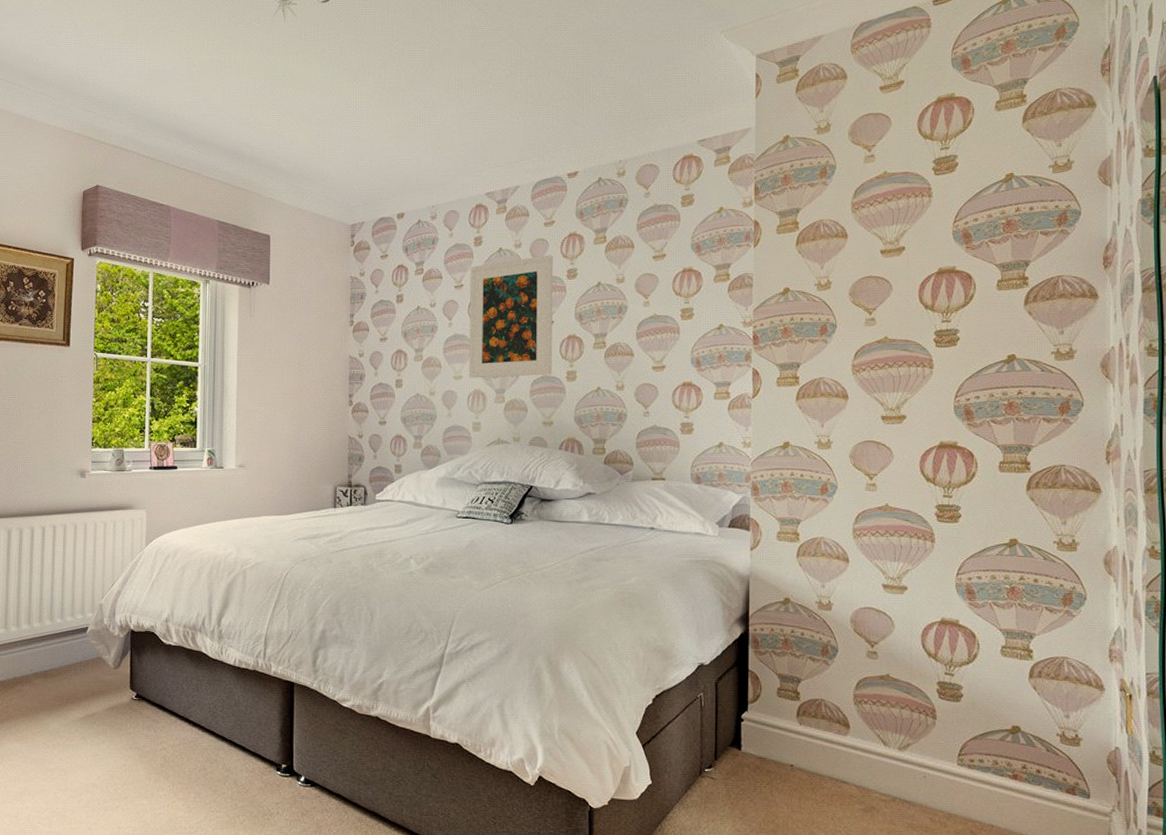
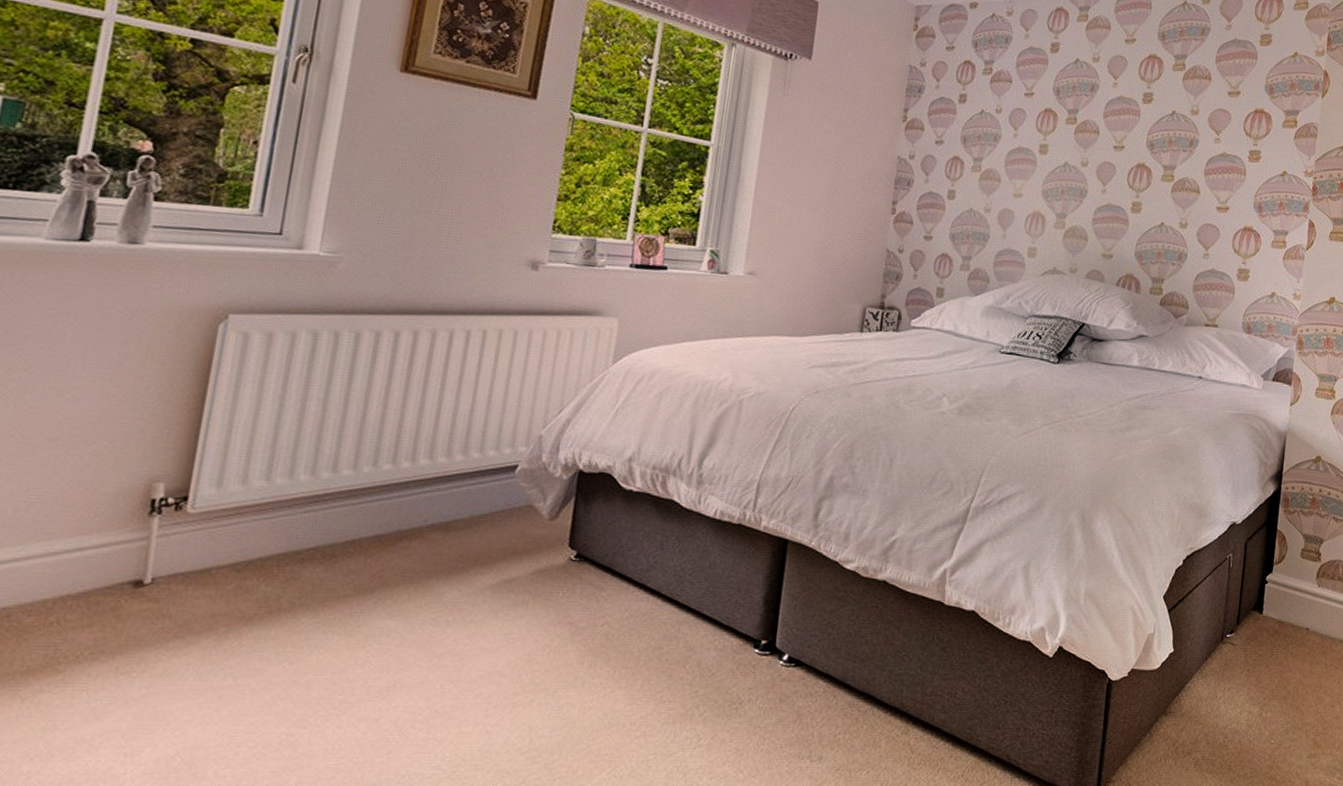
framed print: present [469,255,553,378] -> none [1029,74,1131,204]

